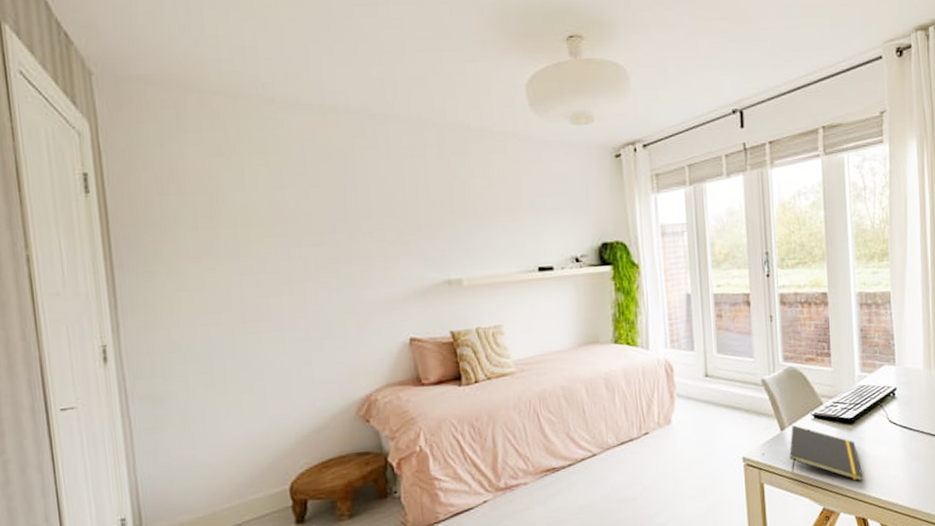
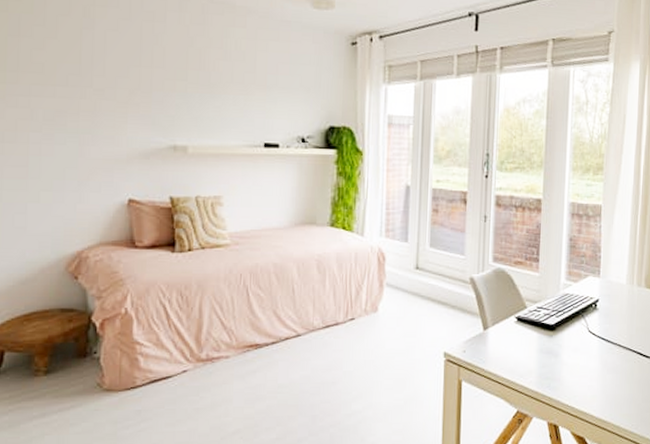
notepad: present [789,425,863,482] -> none [490,326,559,389]

